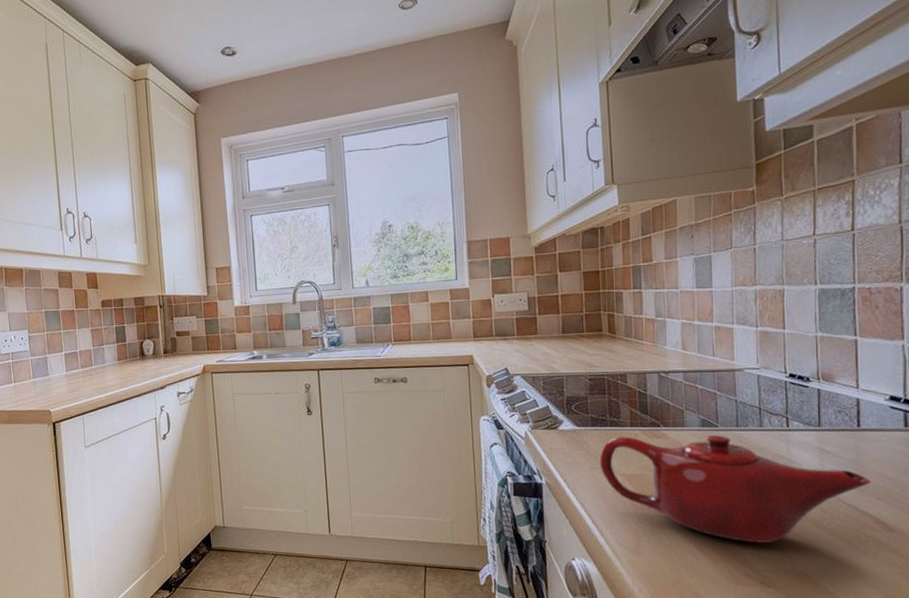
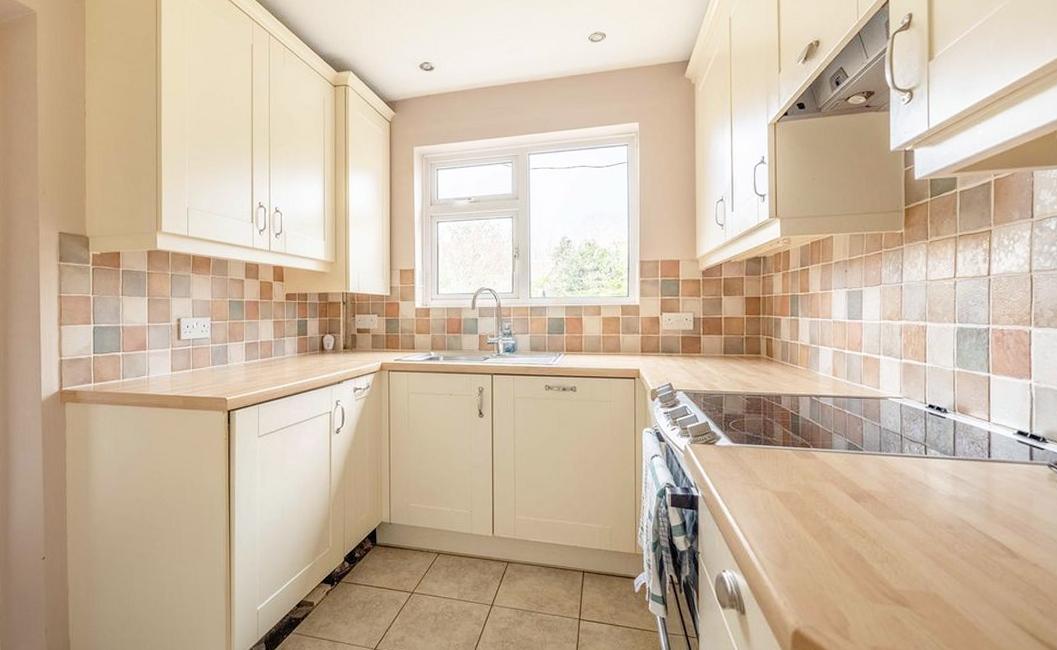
teapot: present [599,434,872,543] -> none [752,455,1000,564]

